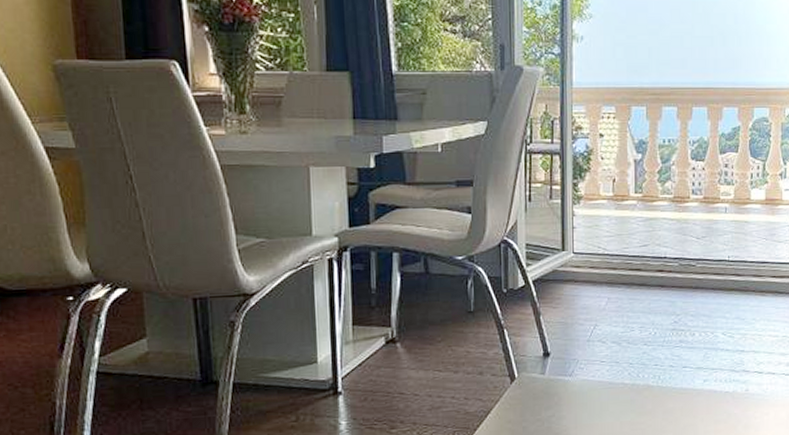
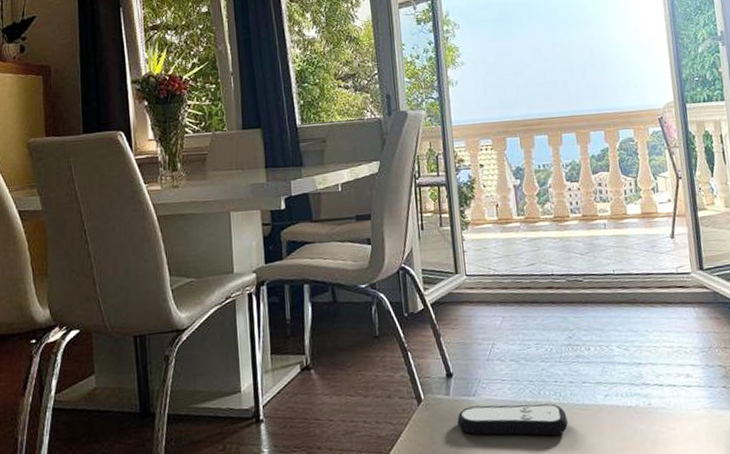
remote control: none [551,385,663,417] -> present [457,403,568,436]

